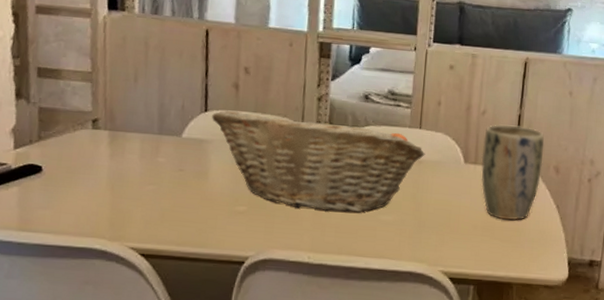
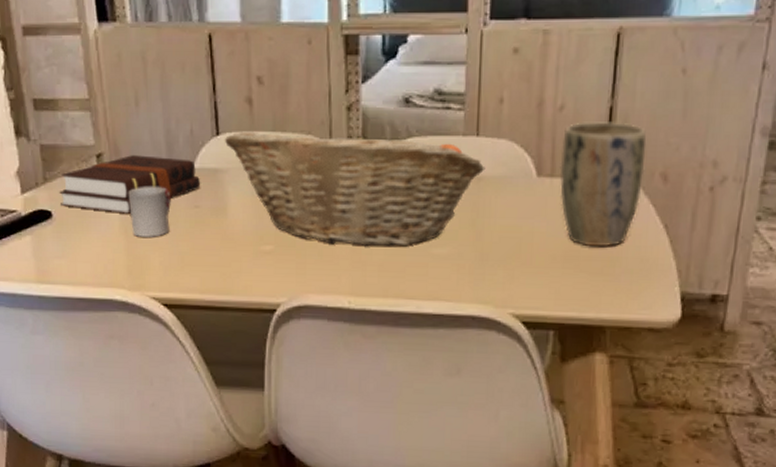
hardback book: none [52,122,187,173] -> present [59,155,201,214]
cup: none [118,150,159,194] -> present [128,187,172,237]

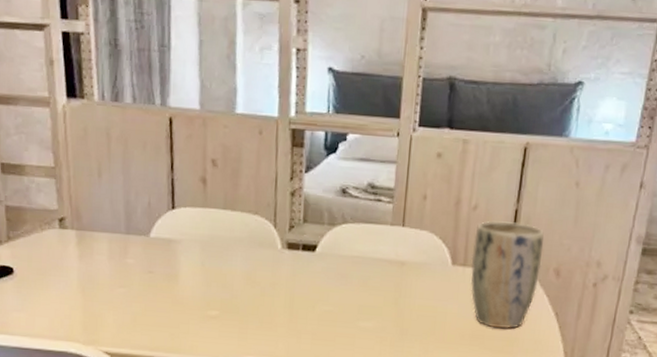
hardback book: present [59,155,201,214] -> none [22,221,156,275]
cup: present [128,187,172,237] -> none [87,251,128,297]
fruit basket: present [224,128,486,247] -> none [179,207,409,318]

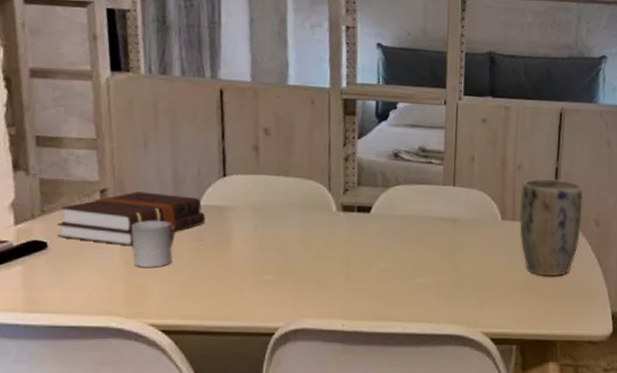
hardback book: none [22,221,156,275] -> present [57,192,206,245]
cup: none [87,251,128,297] -> present [131,221,176,268]

